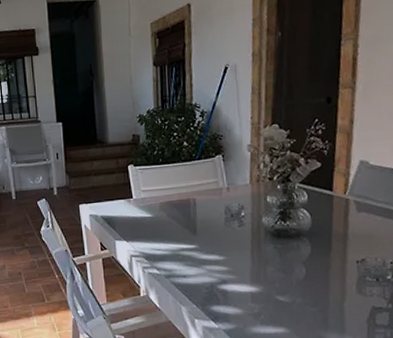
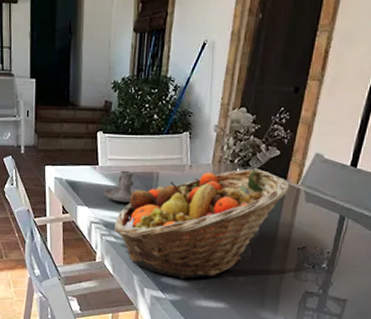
candle holder: none [141,199,178,233] -> present [103,170,140,202]
fruit basket: none [155,183,338,307] -> present [113,168,290,280]

